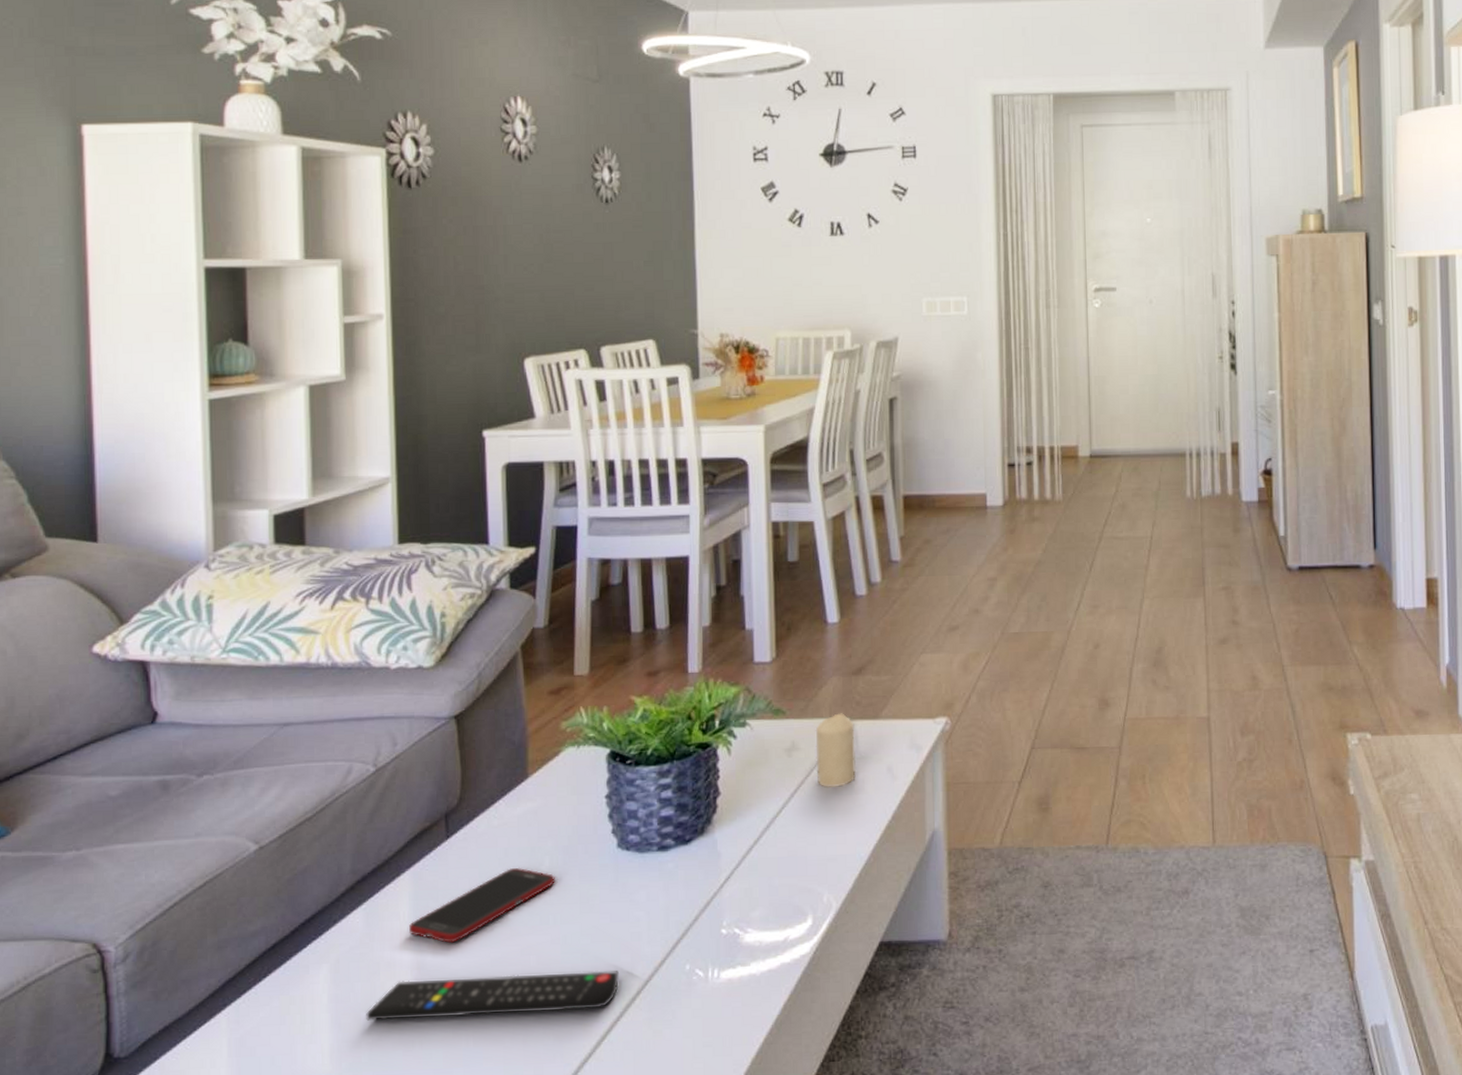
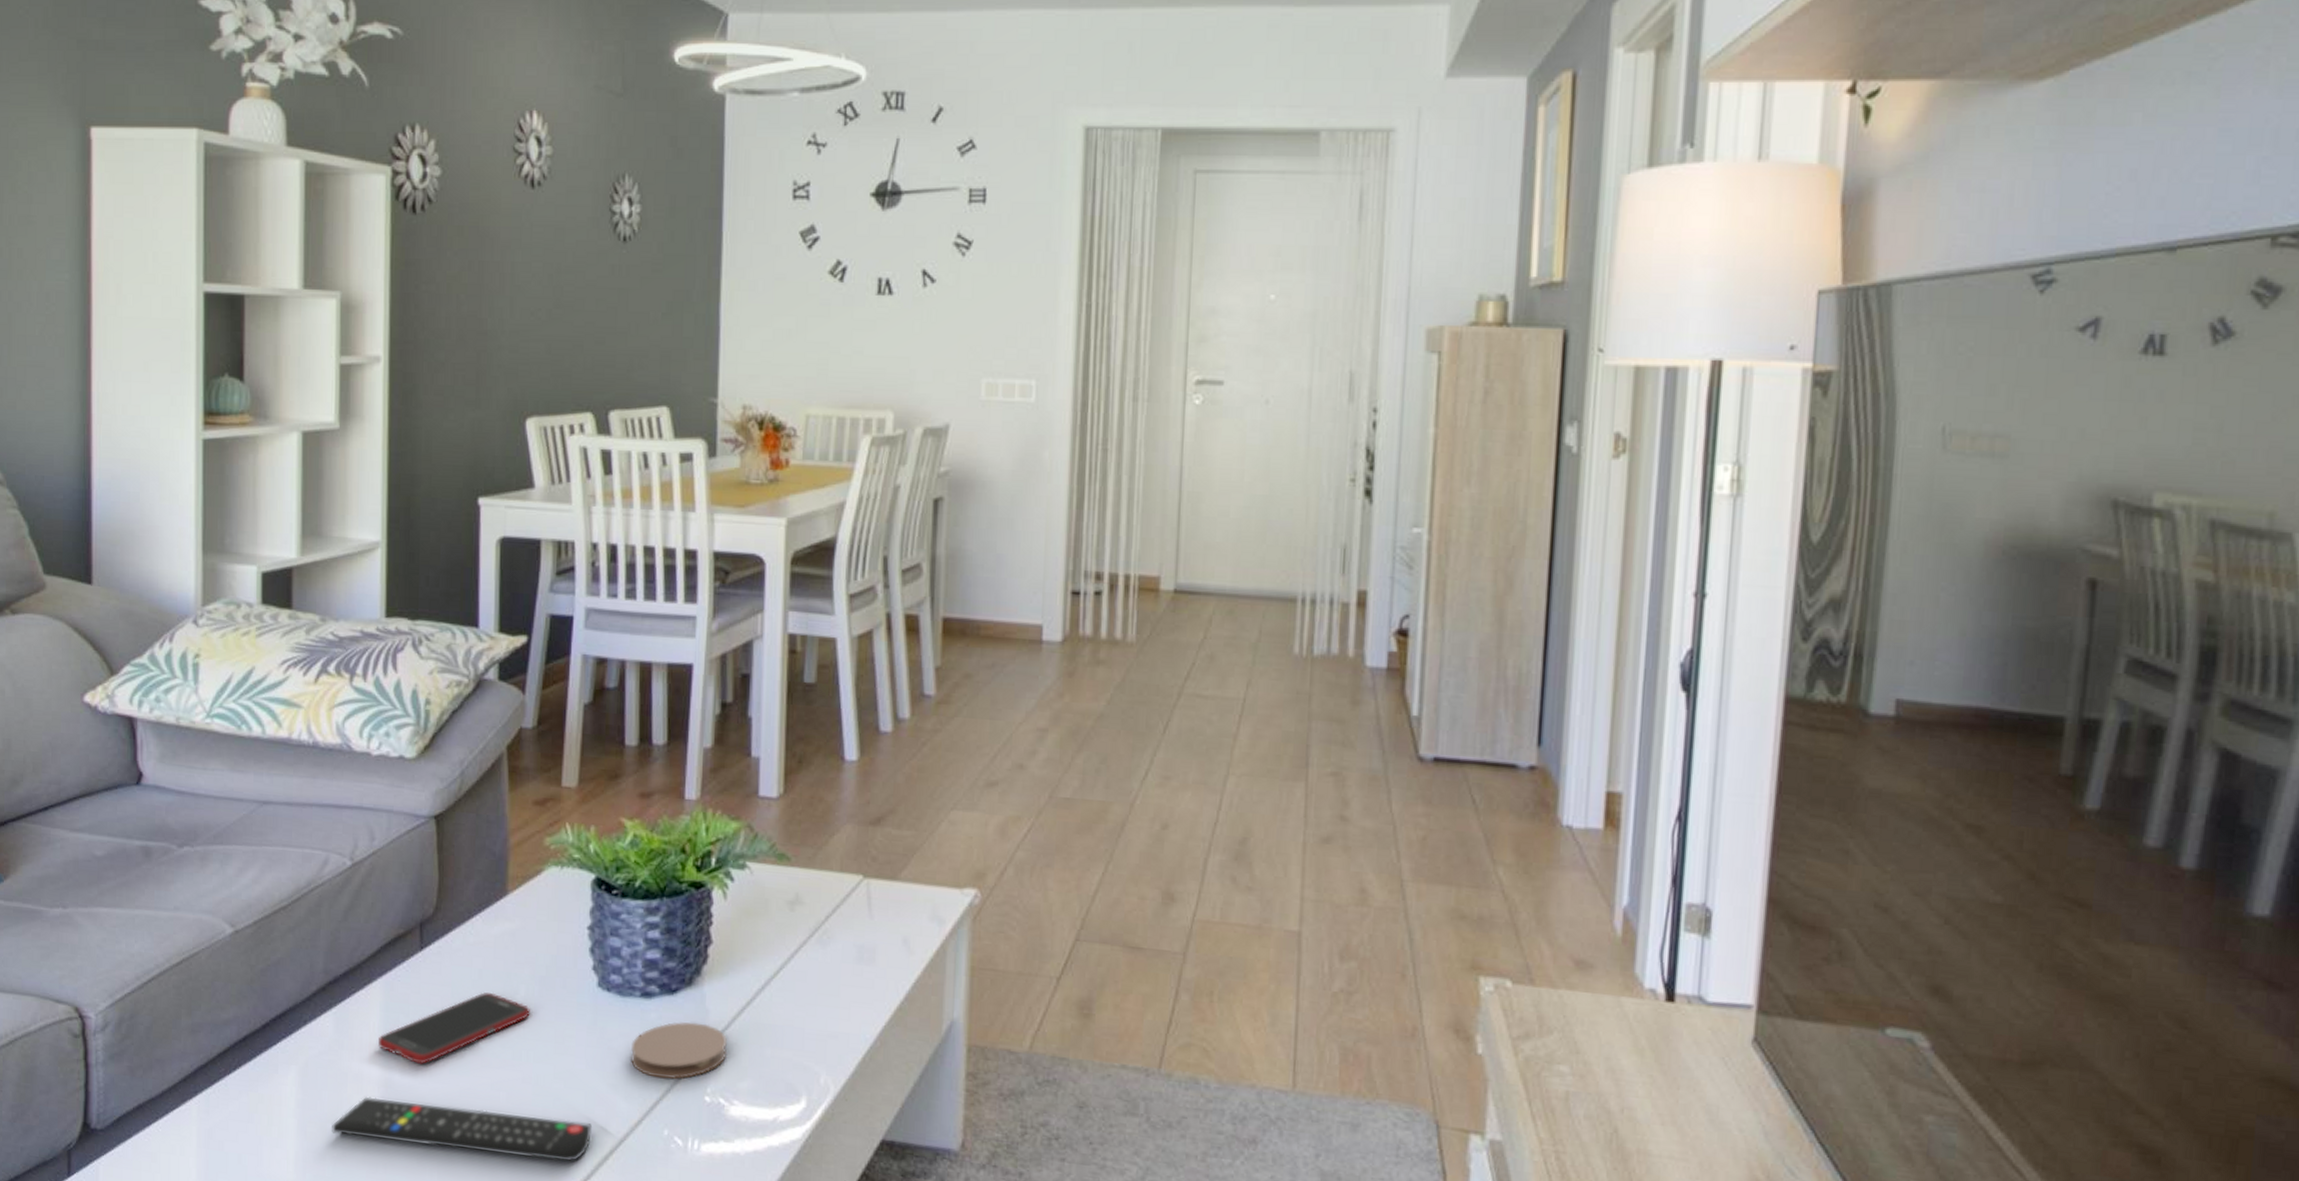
coaster: none [652,865,740,920] -> present [631,1022,728,1080]
candle: present [815,713,856,788] -> none [821,867,868,954]

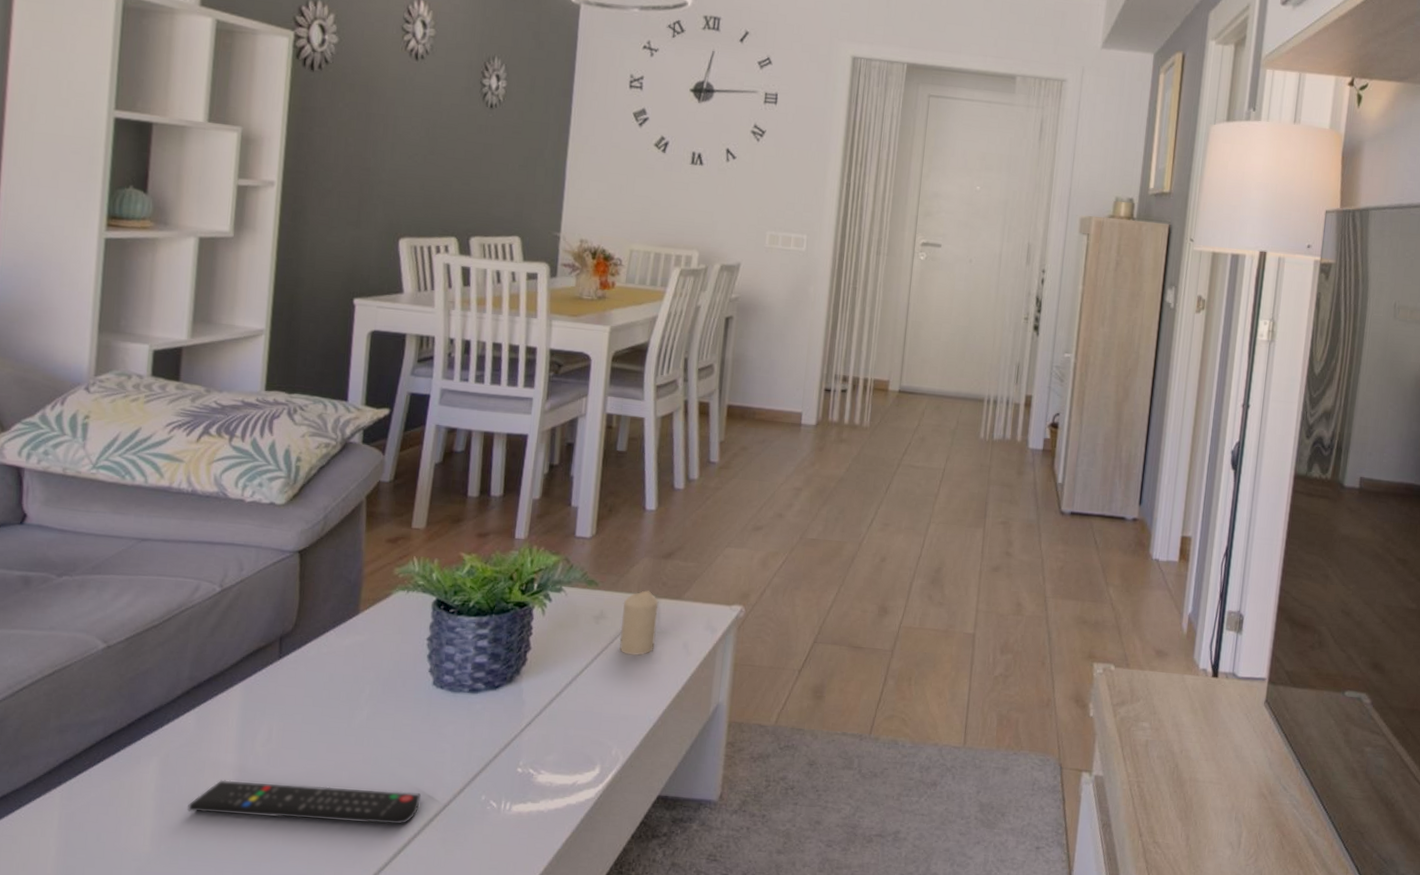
cell phone: present [377,992,530,1064] -> none [235,692,373,752]
coaster: present [631,1022,728,1080] -> none [457,711,539,756]
candle: none [821,867,868,954] -> present [619,590,659,656]

